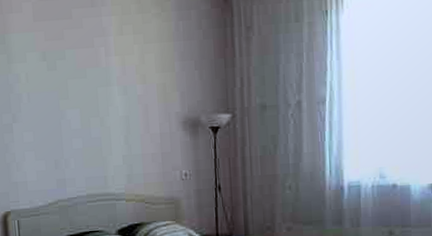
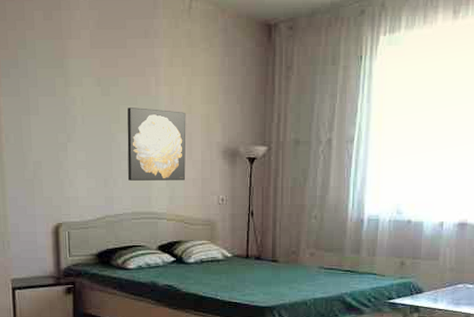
wall art: none [76,81,144,160] -> present [127,107,186,181]

